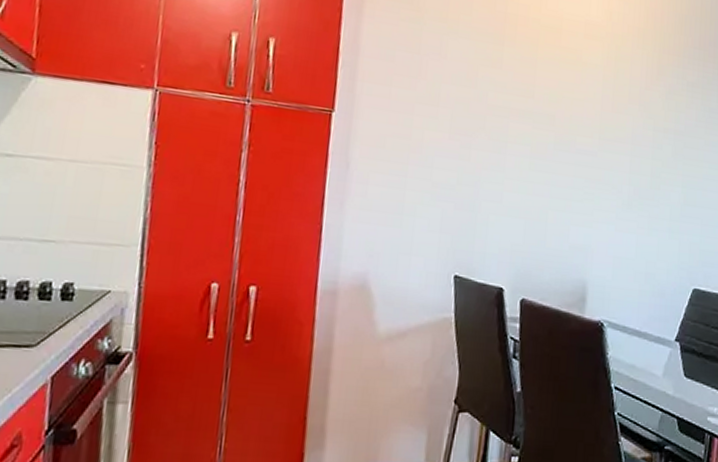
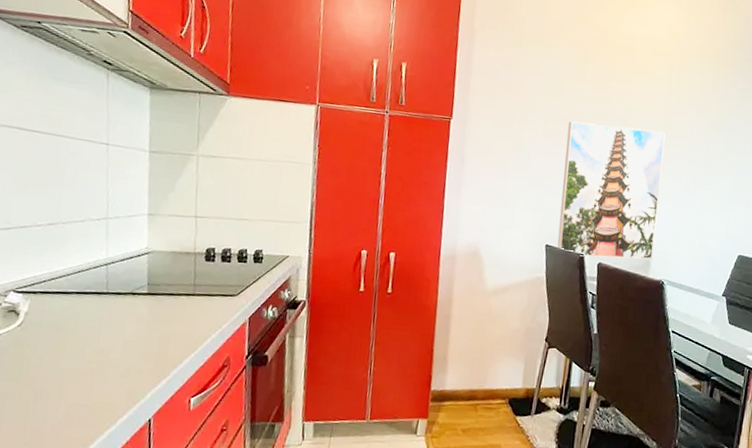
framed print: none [468,117,602,295] -> present [557,121,665,260]

